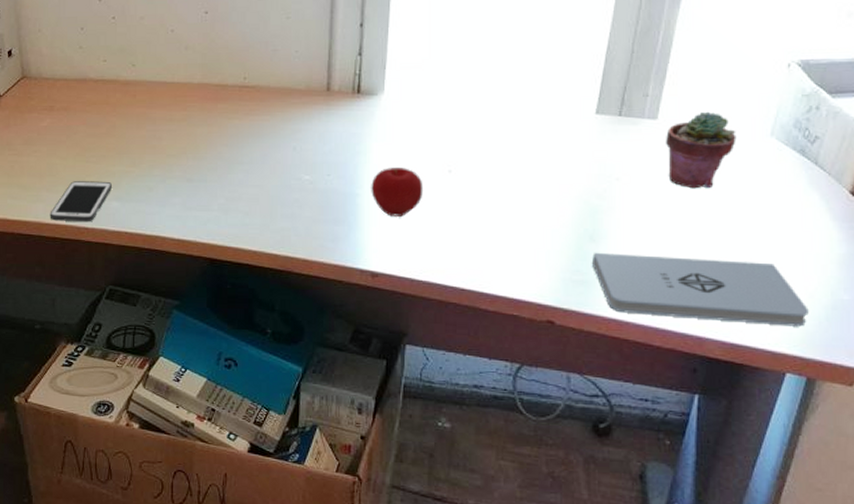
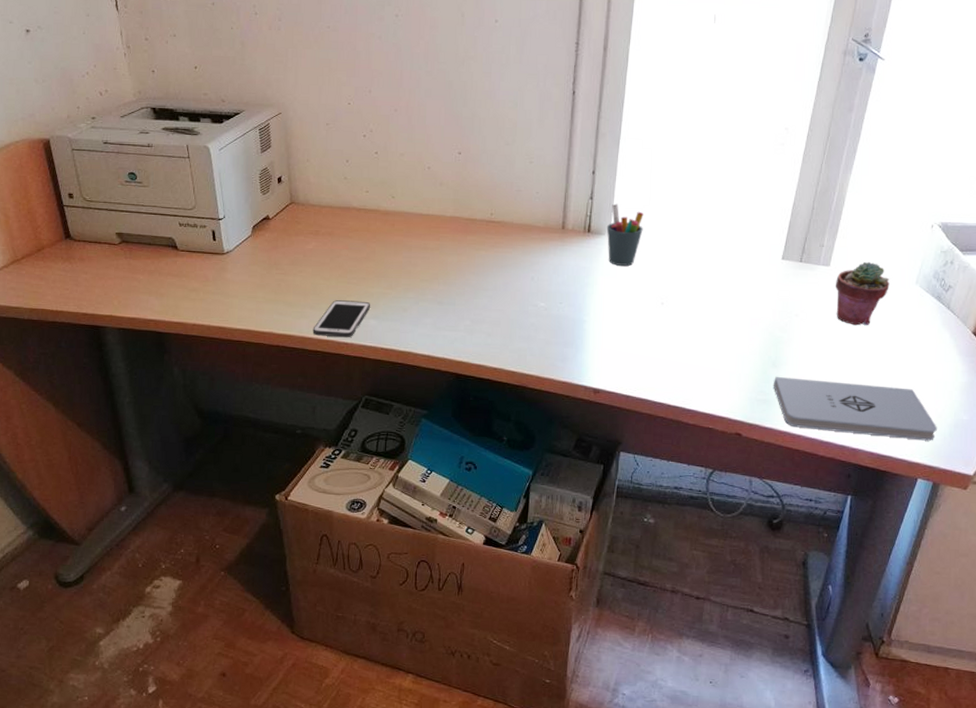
apple: present [371,168,424,217] -> none [596,298,640,341]
pen holder: none [379,59,423,130] -> present [606,203,644,266]

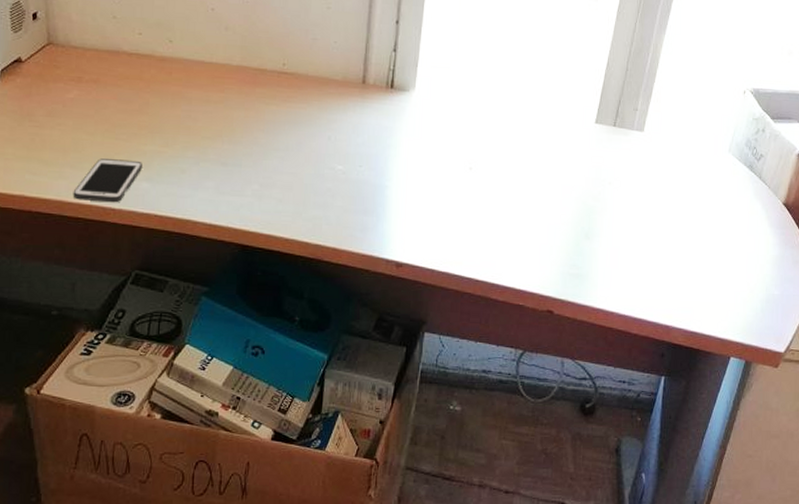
pen holder: present [606,203,644,266] -> none [411,57,451,126]
notepad: present [773,376,937,441] -> none [585,248,749,317]
potted succulent: present [836,261,890,326] -> none [649,127,703,196]

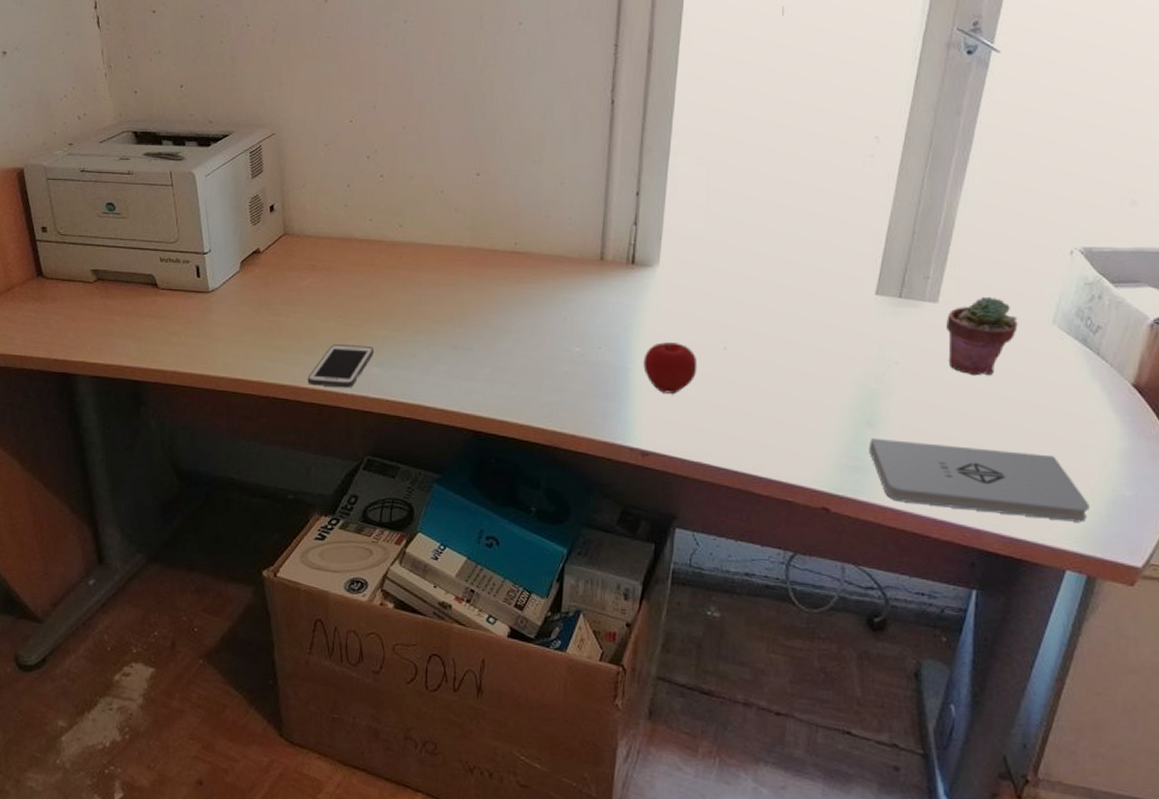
apple: none [399,162,447,210] -> present [643,342,698,394]
notepad: none [585,248,749,317] -> present [868,437,1089,522]
potted succulent: none [649,127,703,196] -> present [946,296,1018,376]

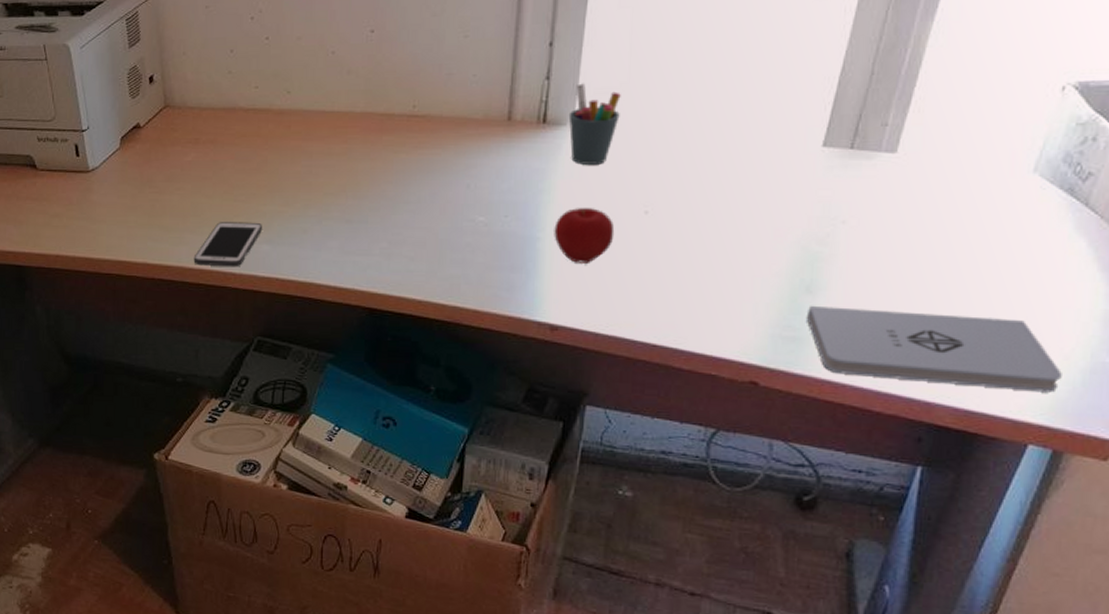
pen holder: none [654,230,700,303] -> present [568,83,621,165]
potted succulent: present [946,296,1018,376] -> none [904,143,992,234]

